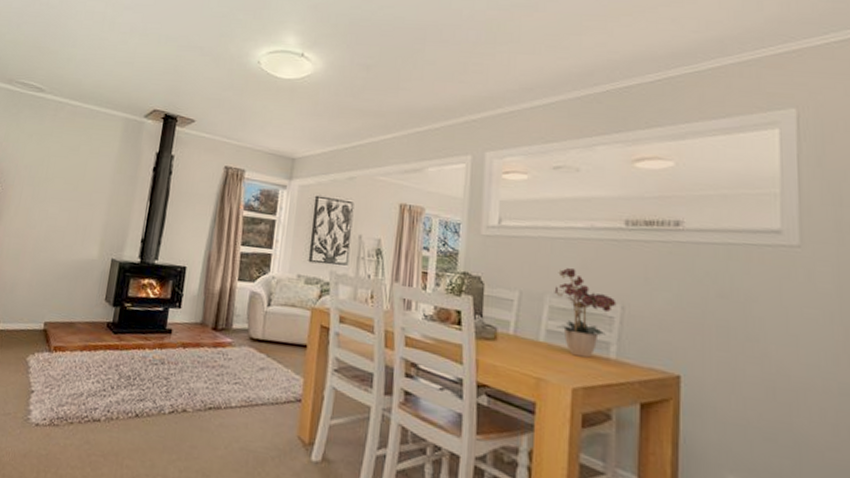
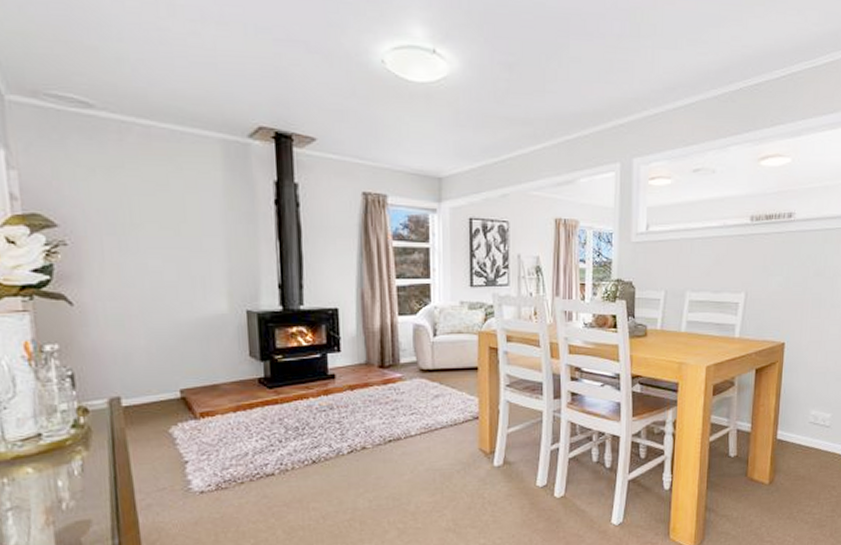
flower arrangement: present [554,268,617,359] -> none [693,265,741,341]

